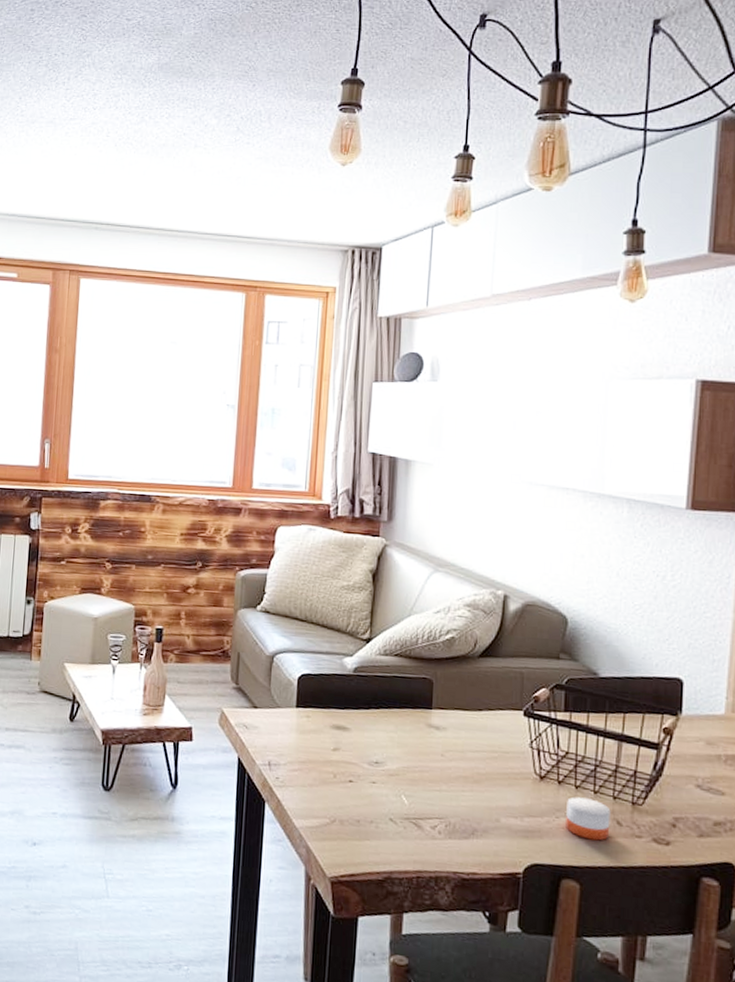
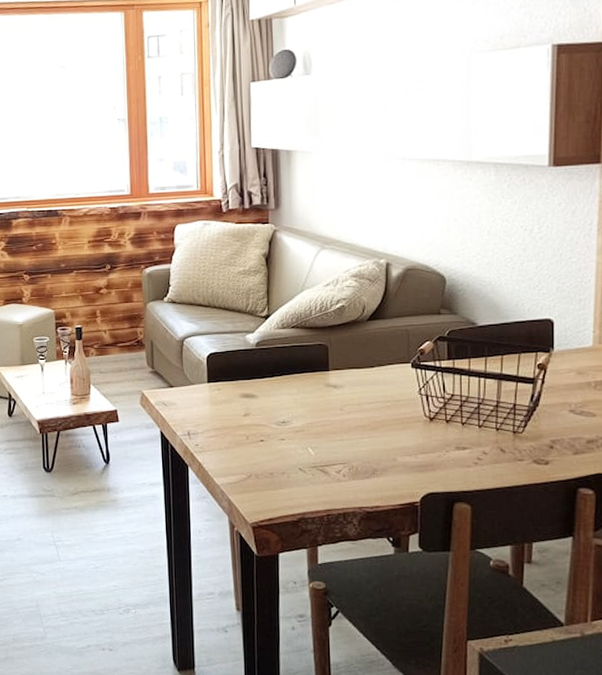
candle: present [566,797,611,841] -> none [455,432,495,467]

